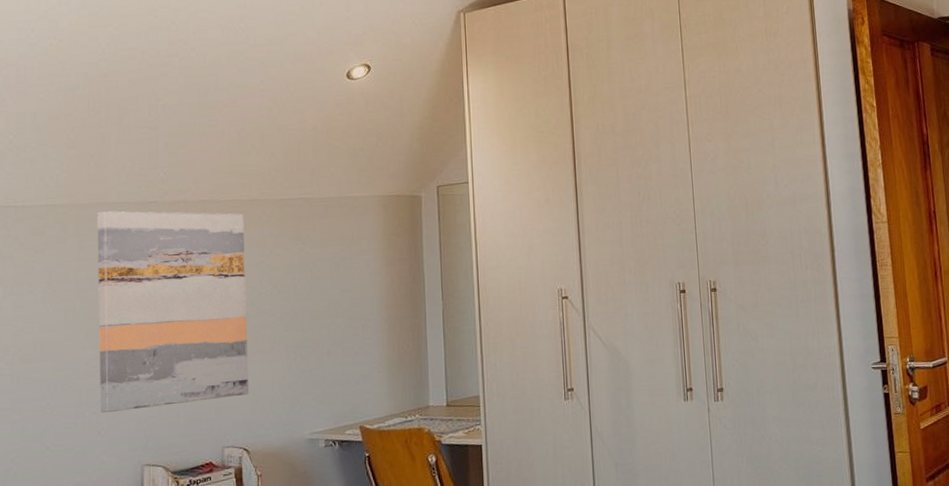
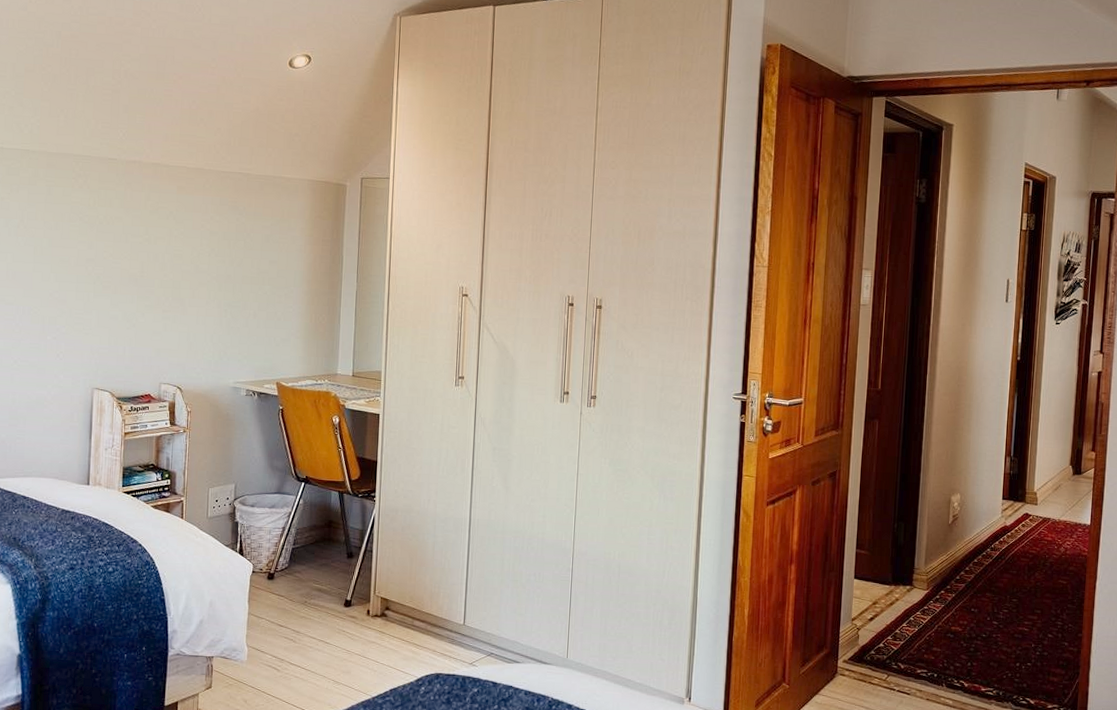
wall art: present [97,211,249,413] -> none [59,162,190,341]

